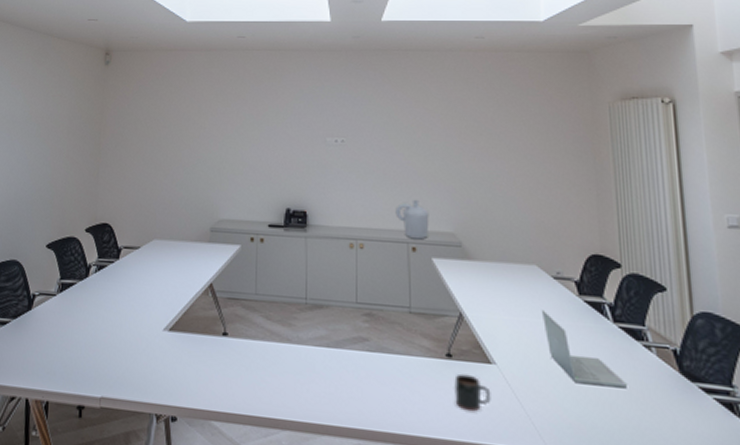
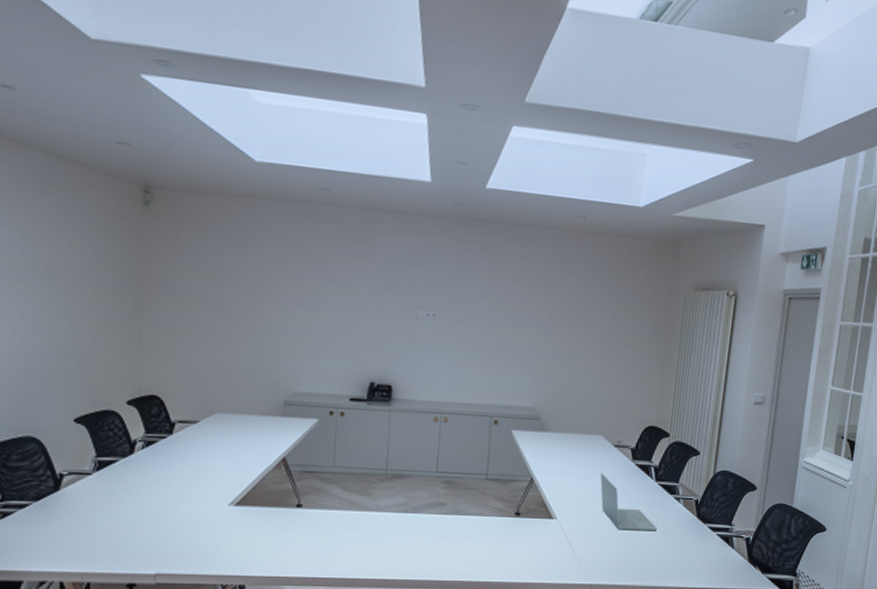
water jug: present [395,199,429,240] -> none [481,375,514,414]
mug: present [454,373,491,411] -> none [518,528,550,557]

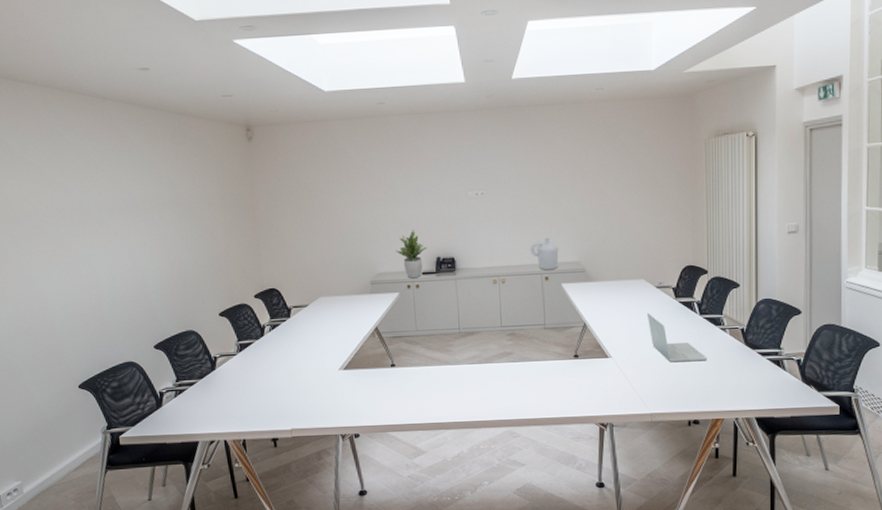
potted plant: none [320,346,360,404] -> present [396,229,427,279]
water jug: none [481,375,514,414] -> present [530,237,559,271]

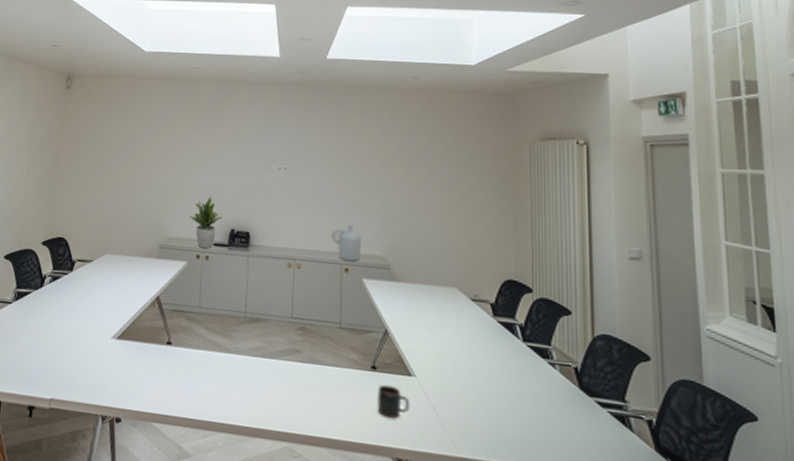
mug: none [580,368,608,393] -> present [377,384,410,418]
laptop: present [646,312,707,363] -> none [459,328,532,400]

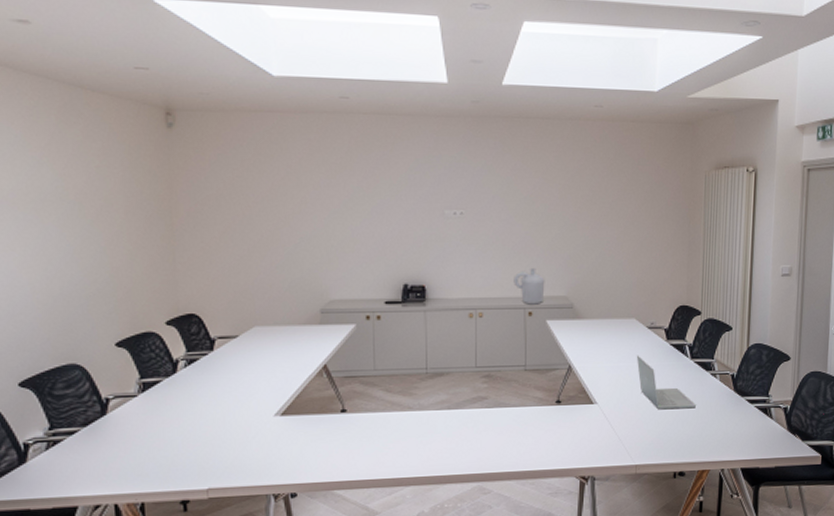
potted plant: present [190,196,223,249] -> none [354,250,393,308]
mug: present [377,384,410,418] -> none [562,415,592,443]
laptop: none [459,328,532,400] -> present [636,355,696,410]

